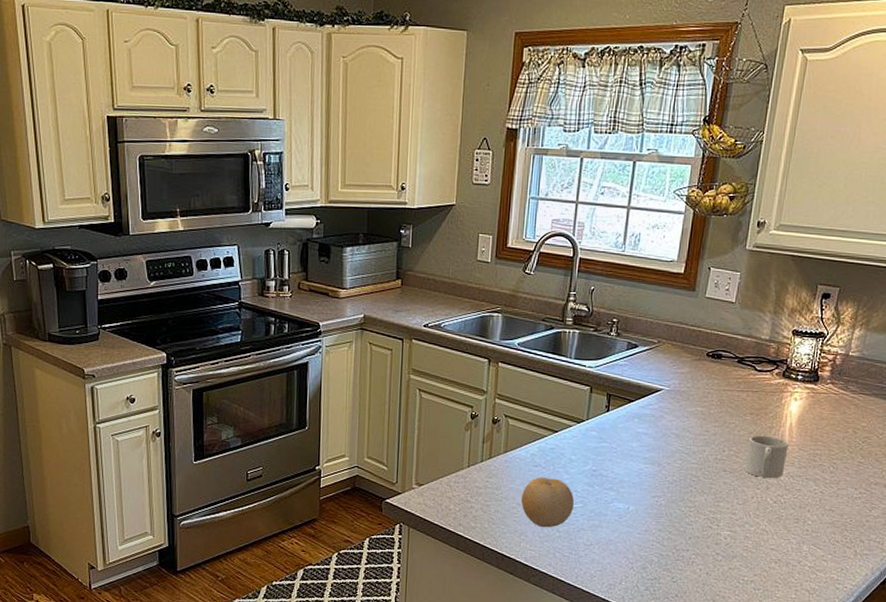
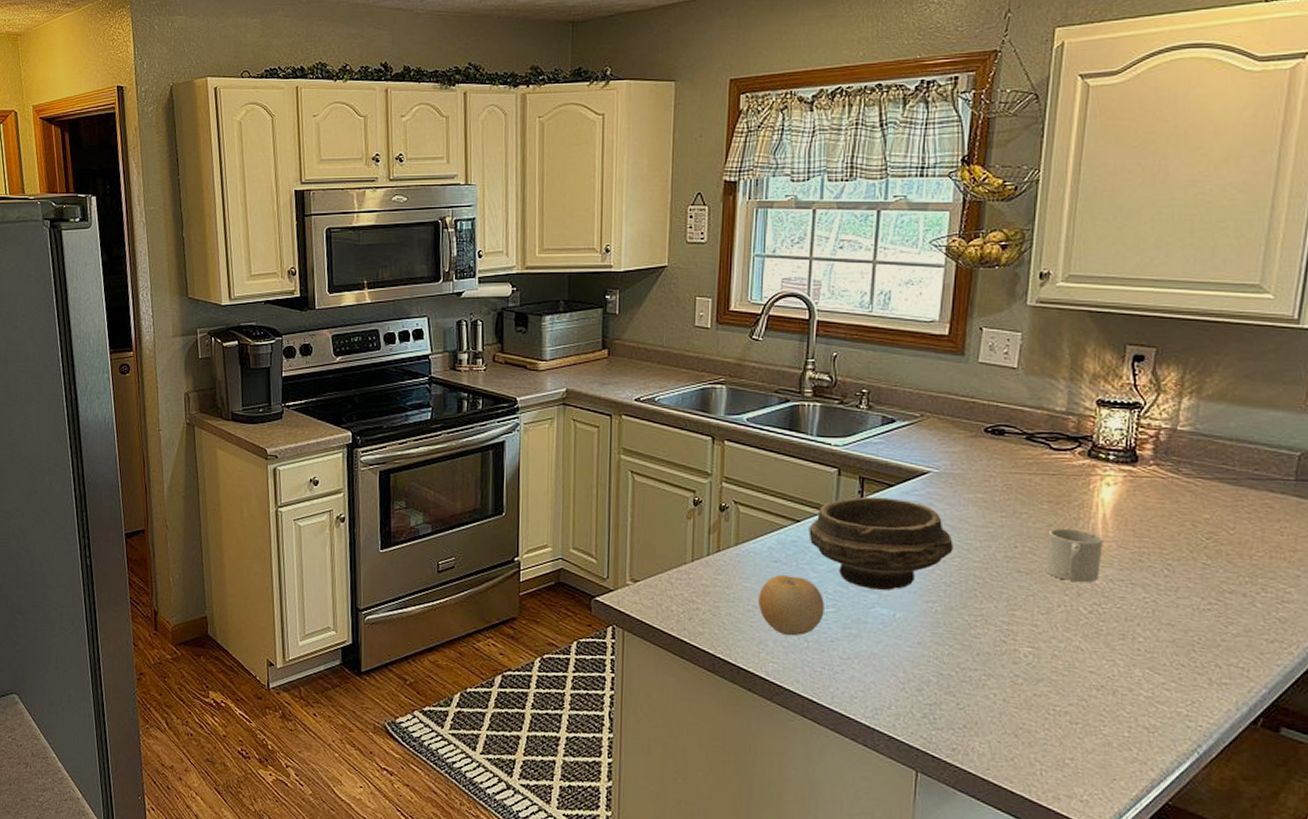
bowl: none [564,410,677,488] -> present [809,496,953,590]

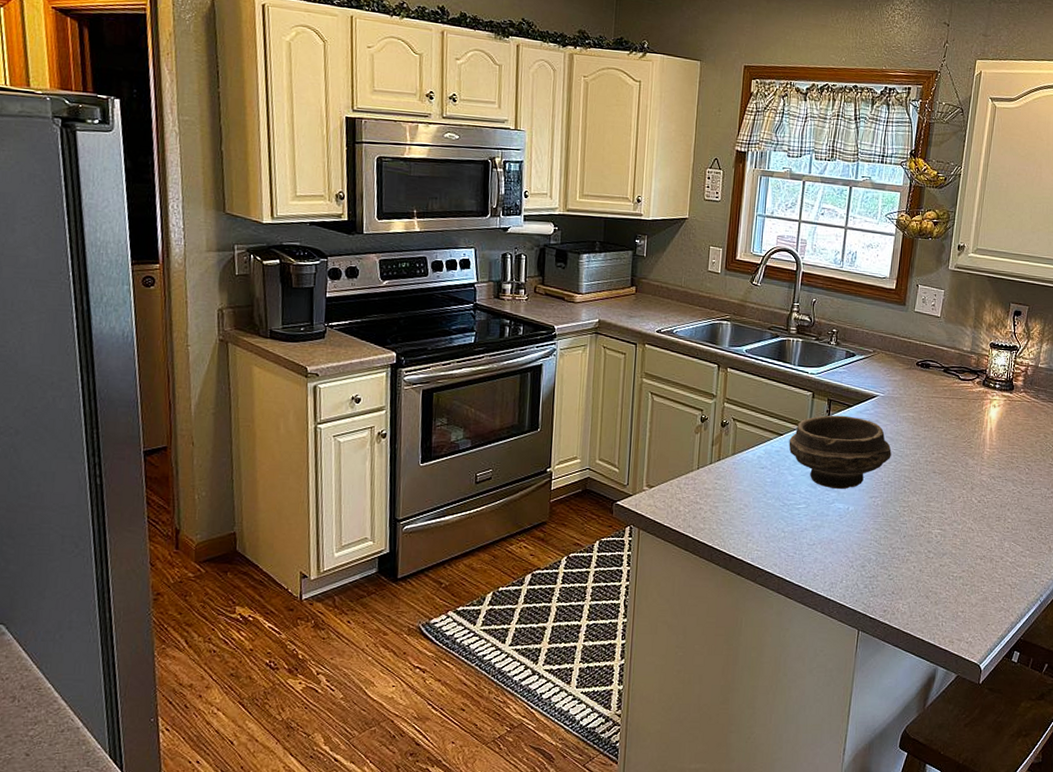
fruit: present [759,574,824,636] -> none [748,478,798,529]
mug: present [1045,528,1103,583] -> none [952,439,990,480]

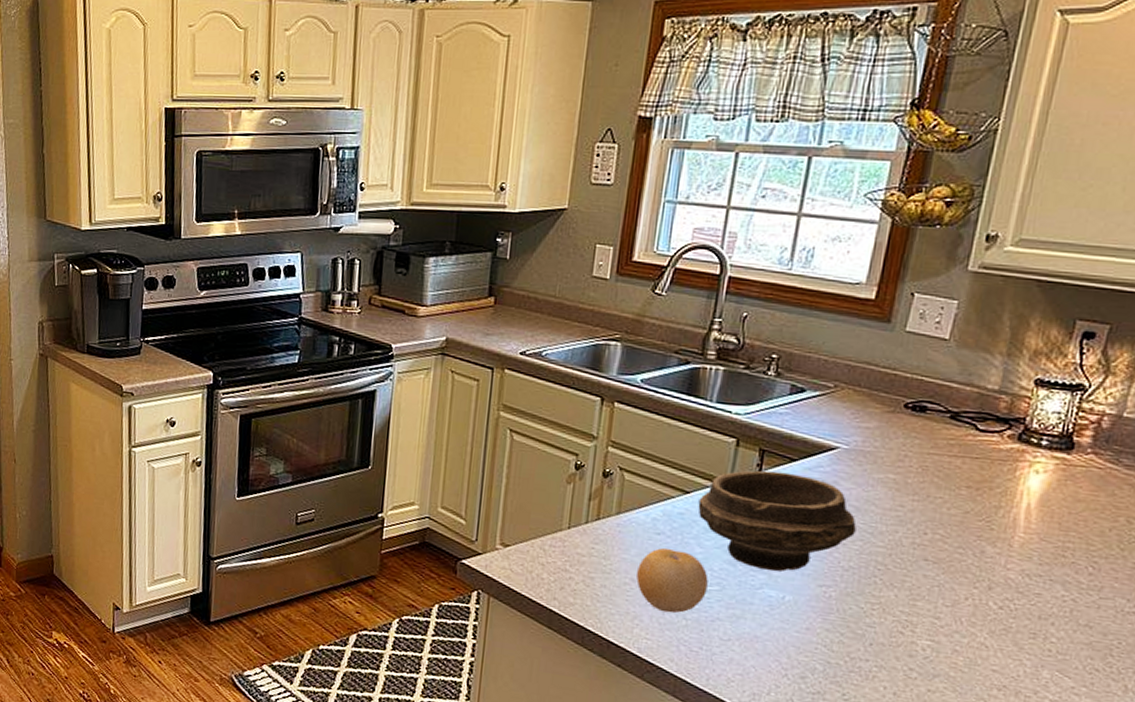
fruit: none [748,478,798,529] -> present [636,547,709,614]

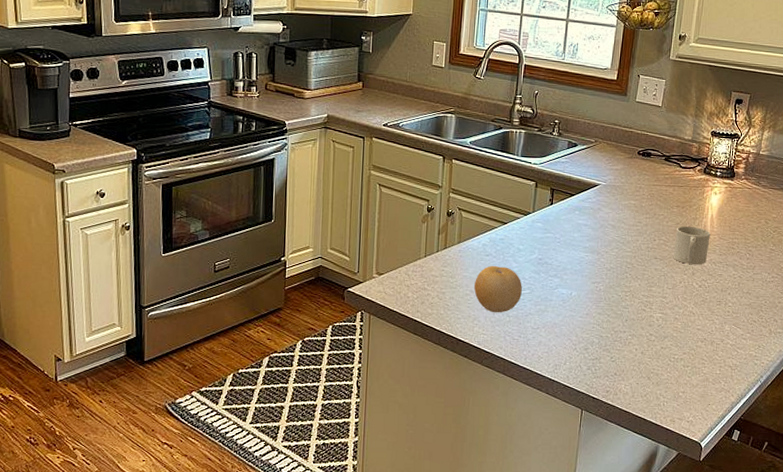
bowl: present [698,470,857,572] -> none [513,203,613,275]
mug: none [955,516,1024,577] -> present [673,225,710,265]

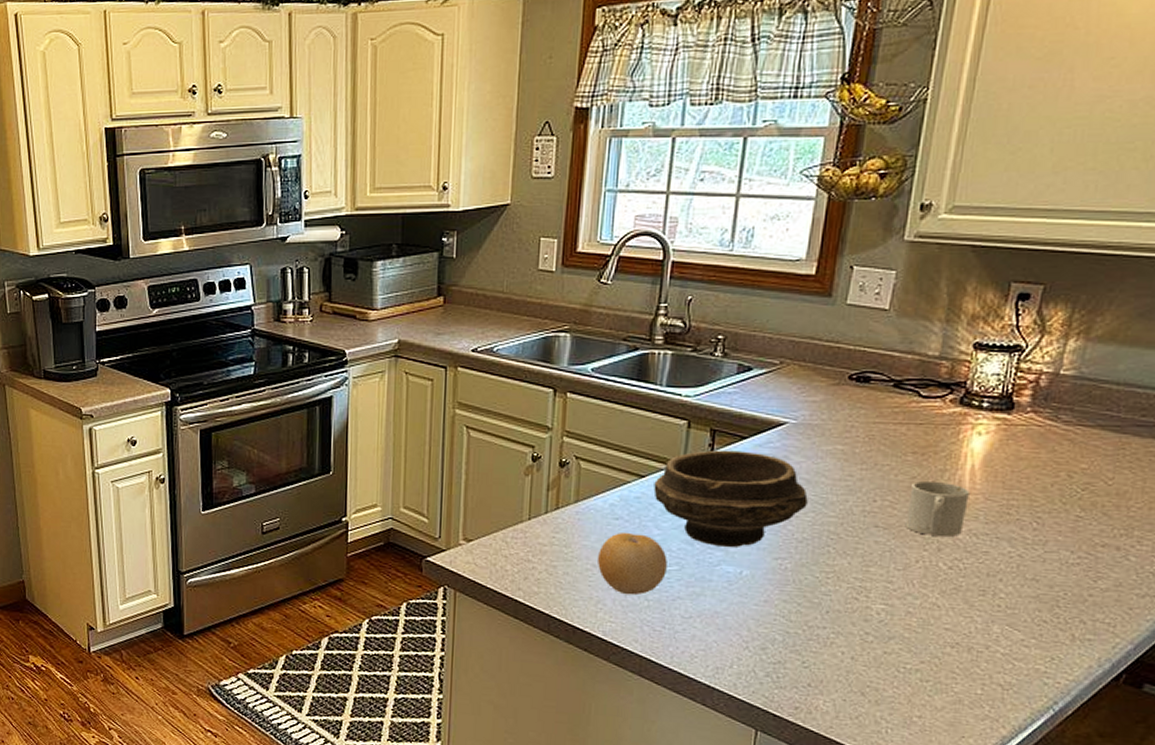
bowl: none [513,203,613,275] -> present [653,450,808,547]

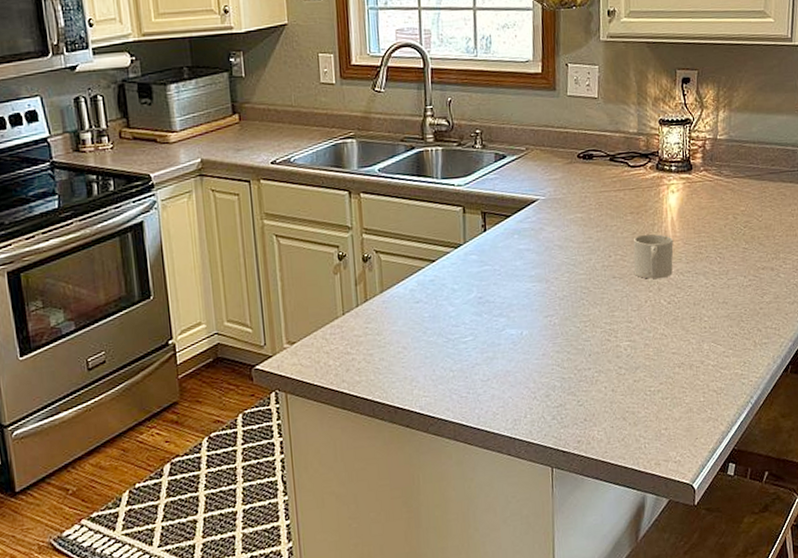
fruit: present [598,532,667,596] -> none [406,312,464,370]
bowl: present [653,450,808,547] -> none [443,228,563,314]

